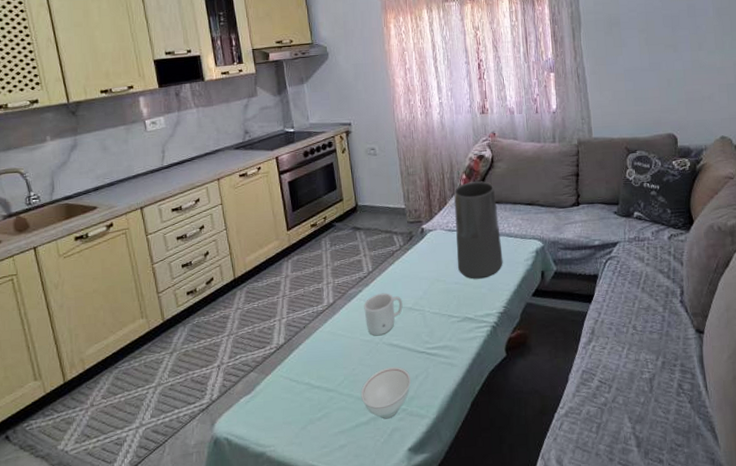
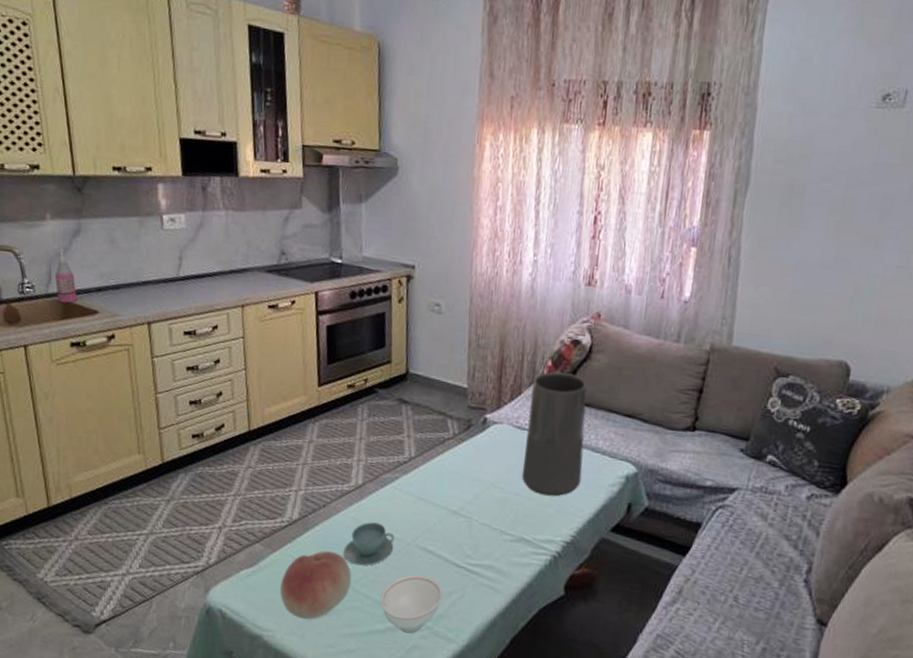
soap dispenser: none [57,162,78,207] -> present [55,248,77,304]
fruit: none [276,364,335,429] -> present [280,550,352,620]
teacup: none [325,331,366,371] -> present [343,522,395,566]
mug: present [364,293,403,336] -> none [398,485,447,536]

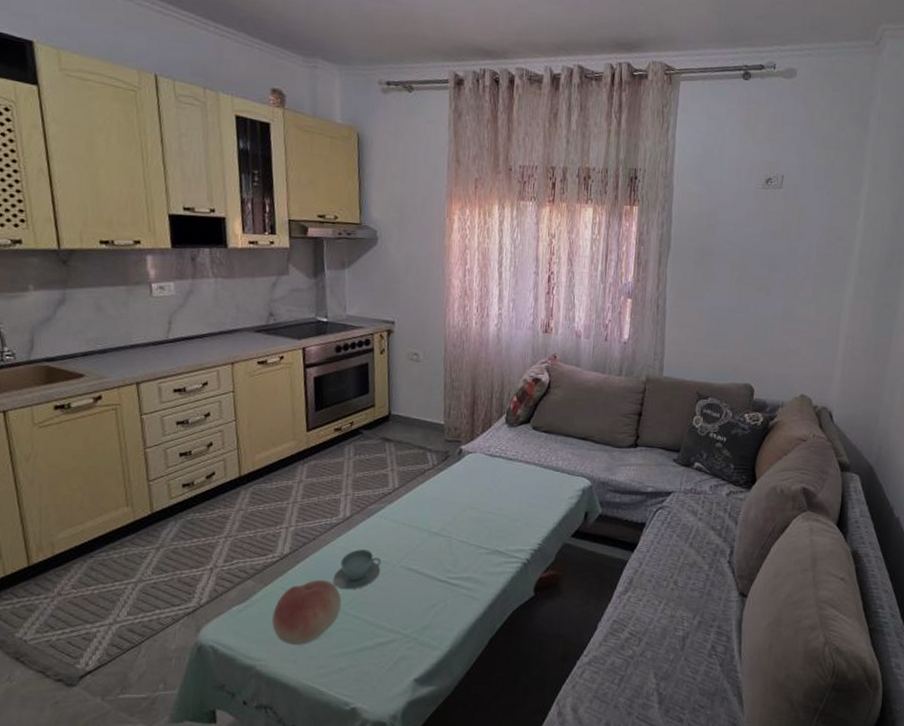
soap dispenser: present [55,248,77,304] -> none [38,317,62,370]
bowl: present [380,574,443,634] -> none [369,592,427,646]
vase: present [522,371,587,496] -> none [494,406,548,512]

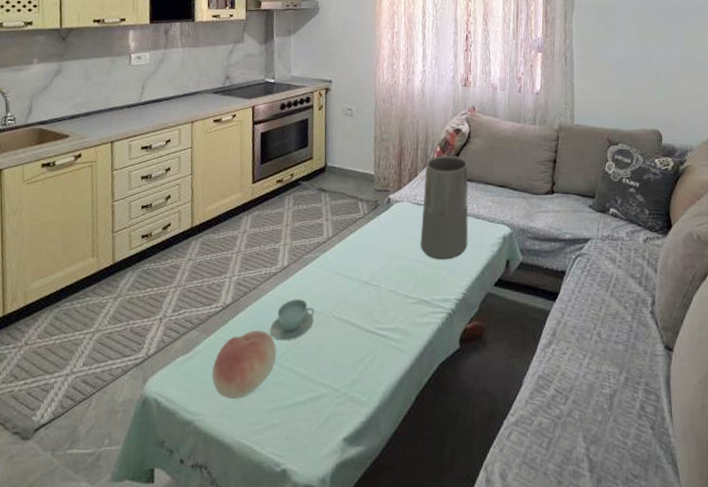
vase: none [494,406,548,512] -> present [420,155,469,260]

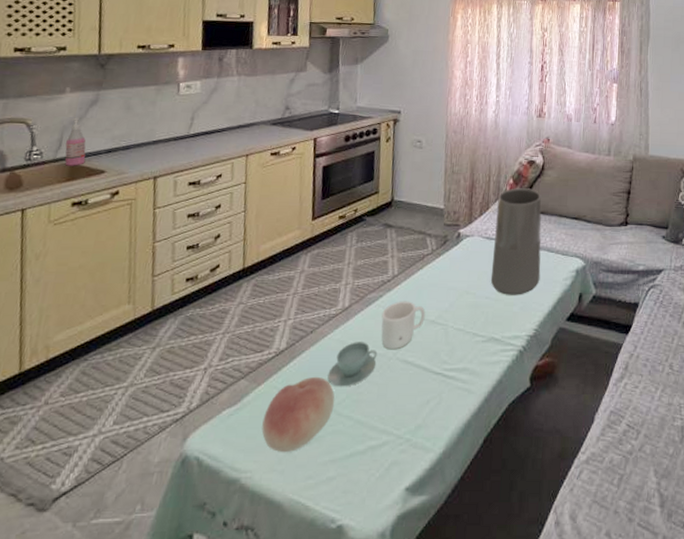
soap dispenser: none [34,86,52,132] -> present [64,117,86,167]
mug: none [318,262,359,308] -> present [381,301,426,350]

